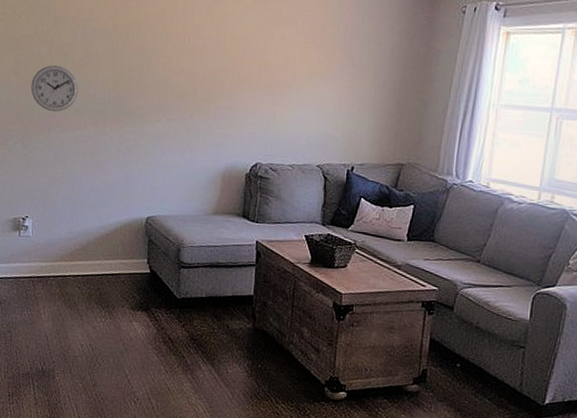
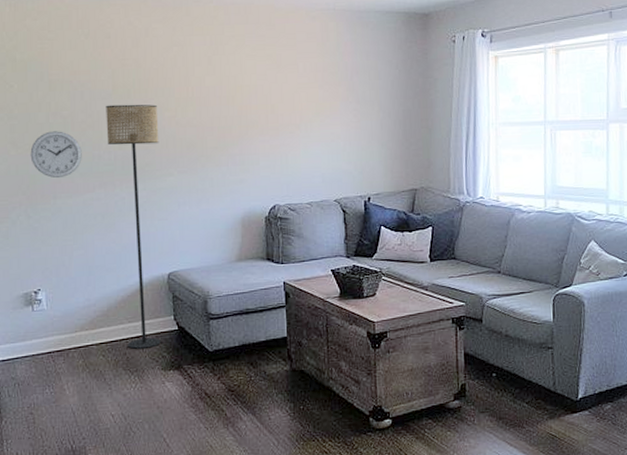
floor lamp: none [102,45,153,287] -> present [106,104,161,349]

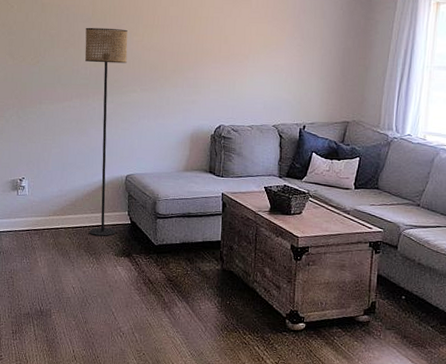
wall clock: present [30,131,82,178] -> none [23,47,64,86]

